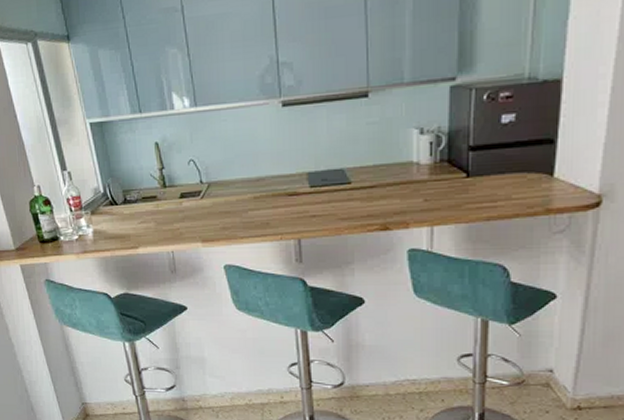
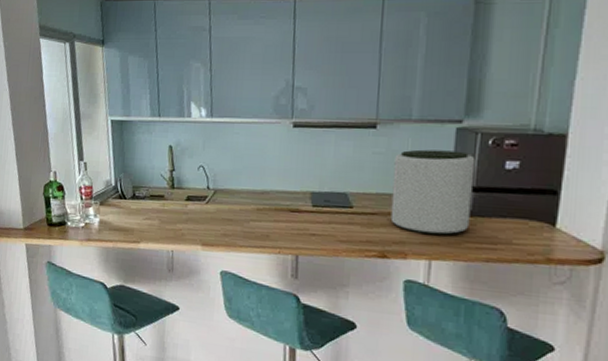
plant pot: none [389,110,471,201] -> present [390,149,476,236]

